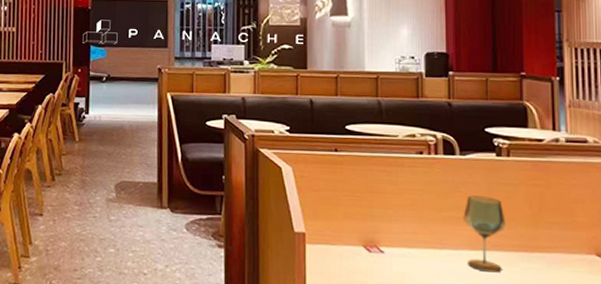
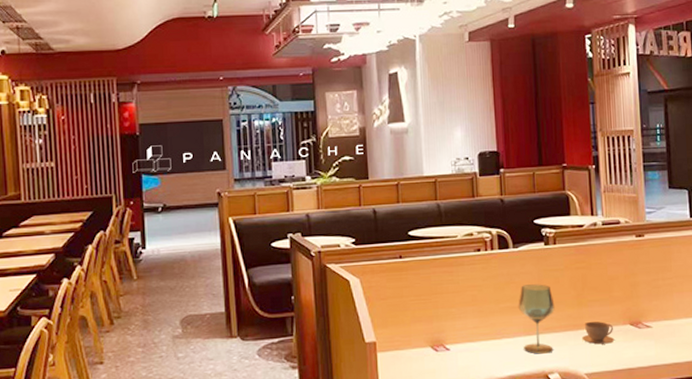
teacup: none [537,244,577,273] -> present [582,321,615,345]

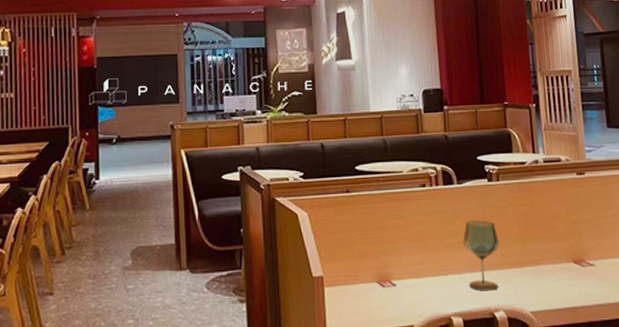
teacup: present [582,321,615,345] -> none [526,258,559,282]

